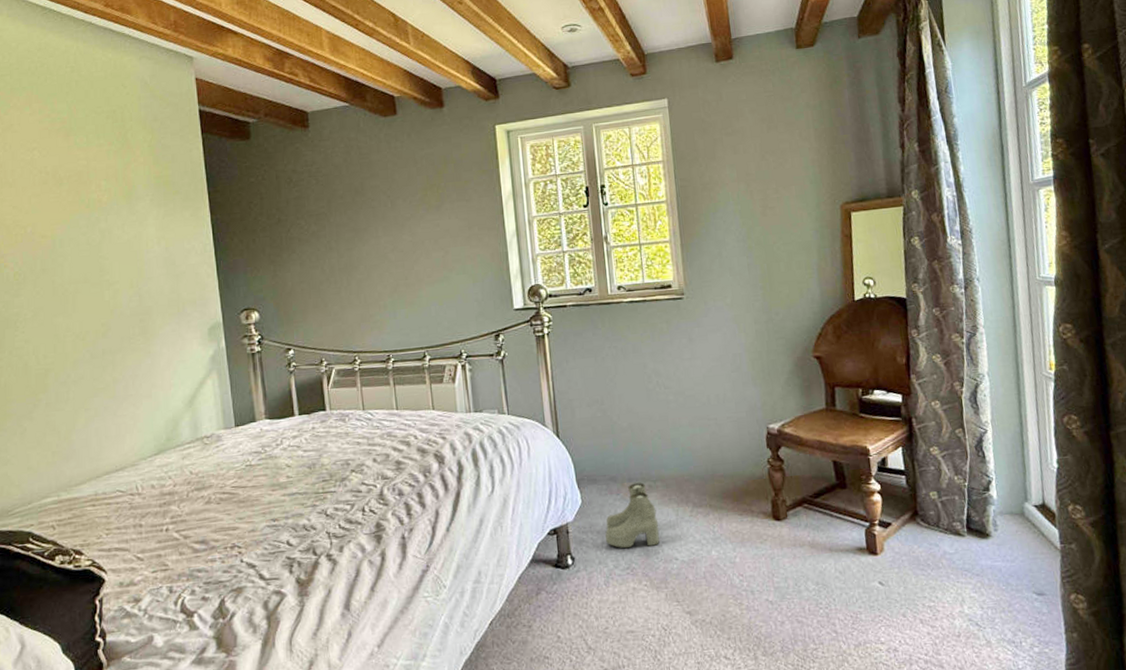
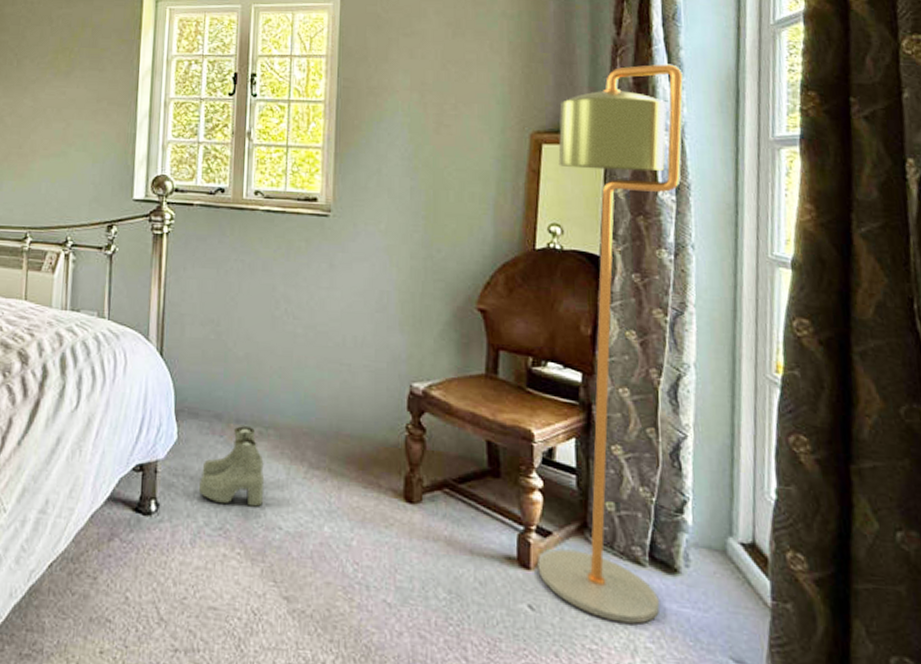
floor lamp: none [862,130,978,582] -> present [538,64,684,624]

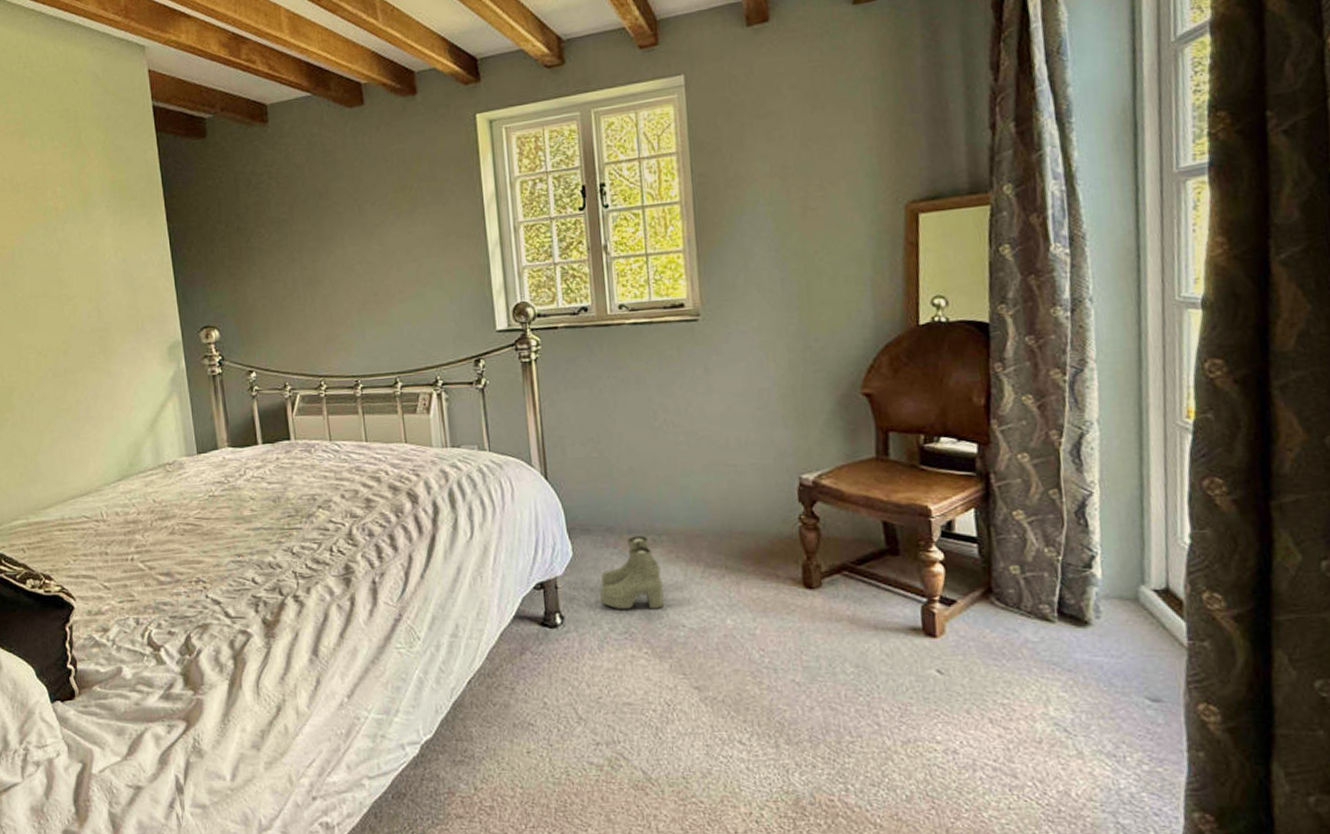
floor lamp: present [538,64,684,624] -> none [936,104,1075,677]

